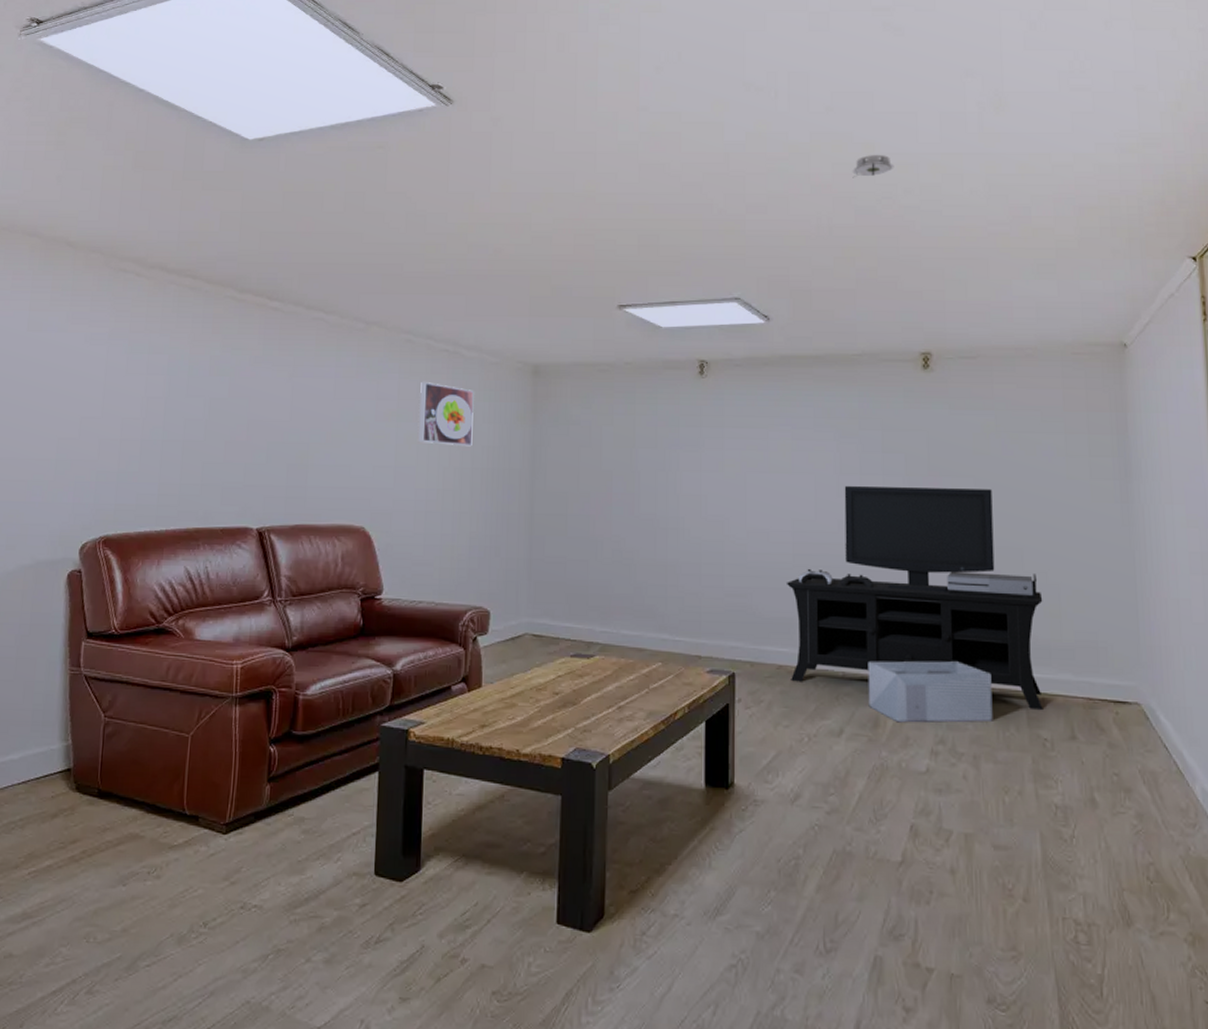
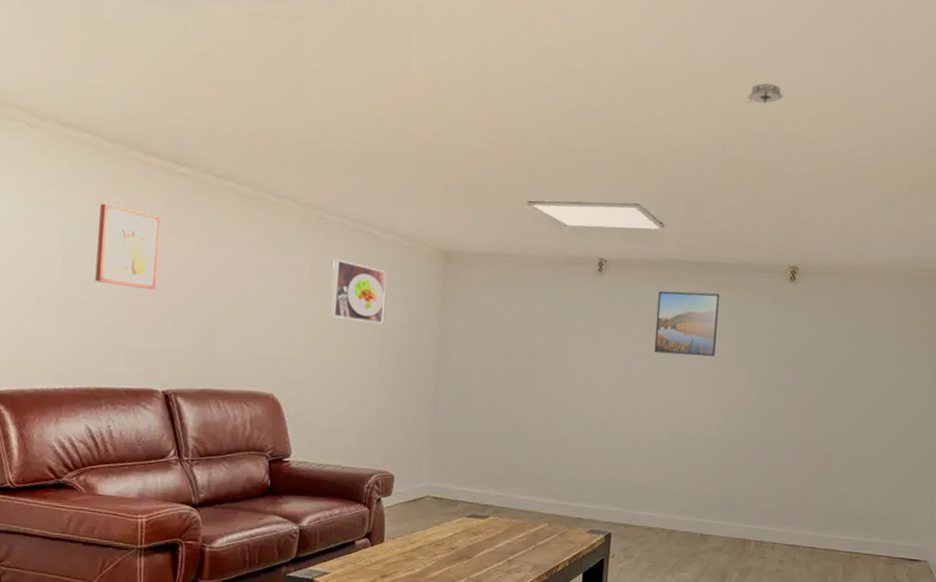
wall art: none [195,343,256,425] -> present [95,203,161,289]
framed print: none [768,390,841,462] -> present [654,290,719,357]
media console: present [786,486,1043,709] -> none [657,378,865,565]
speaker: present [868,661,993,723] -> none [719,525,819,575]

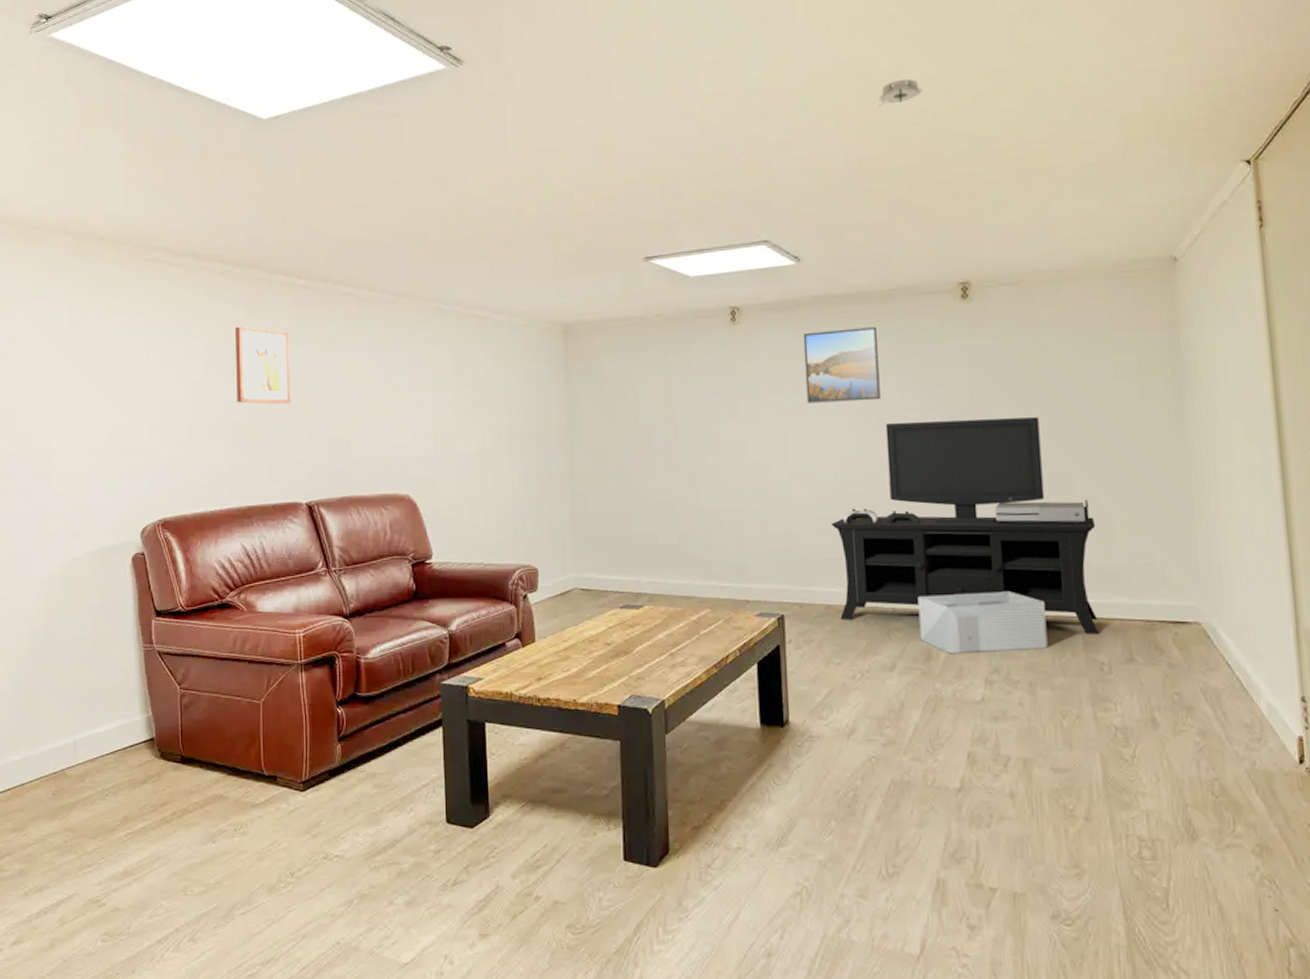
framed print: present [330,259,386,324] -> none [453,349,508,410]
media console: none [657,378,865,565] -> present [830,417,1100,634]
speaker: none [719,525,819,575] -> present [917,591,1048,655]

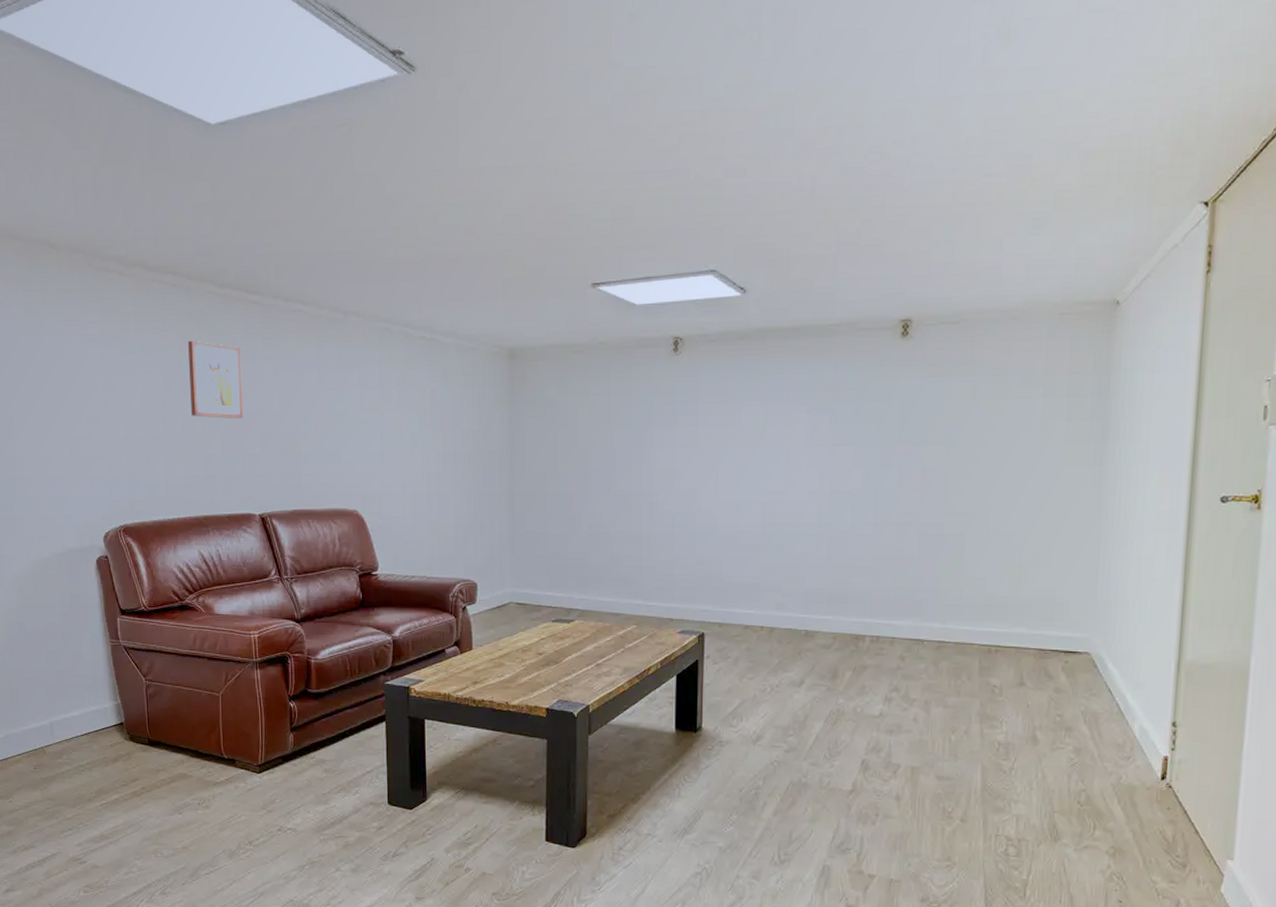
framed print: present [803,327,881,404] -> none [741,362,815,435]
media console: present [830,417,1100,634] -> none [754,456,1005,660]
smoke detector: present [878,78,923,107] -> none [839,102,885,132]
speaker: present [917,591,1048,655] -> none [829,619,948,674]

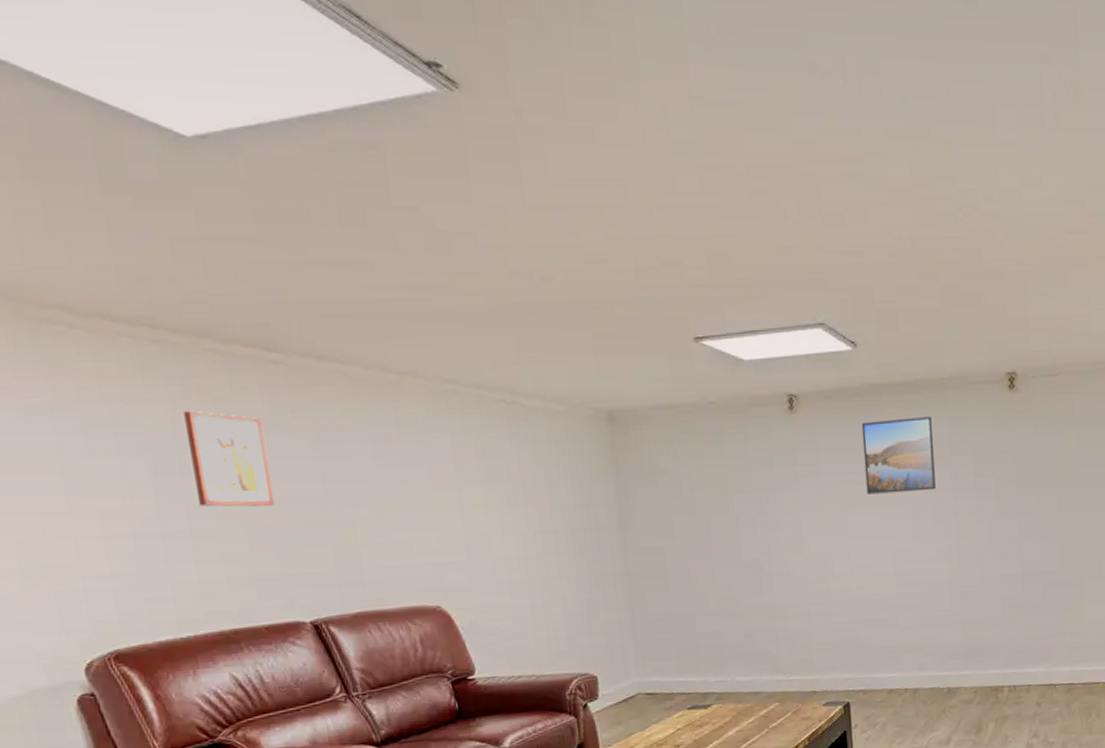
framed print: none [741,362,815,435] -> present [861,417,936,495]

